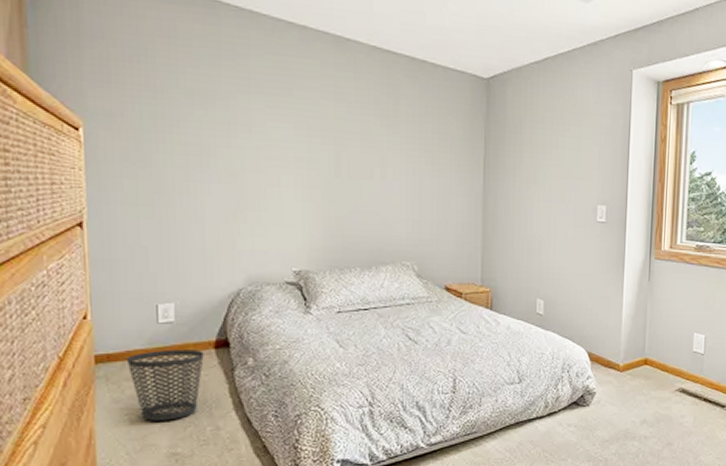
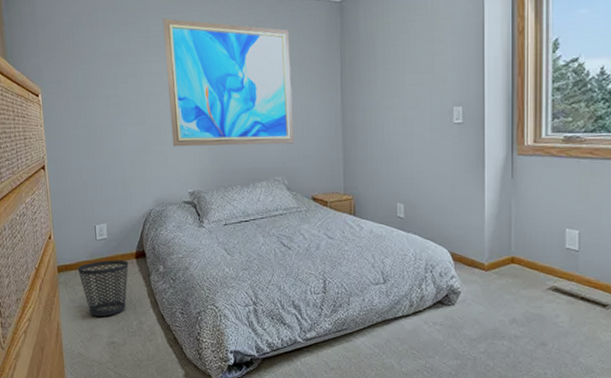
wall art: none [270,60,429,226] -> present [162,18,294,147]

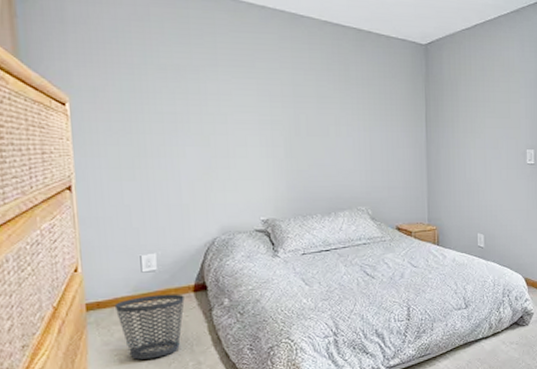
wall art: present [162,18,294,147] -> none [234,37,379,175]

